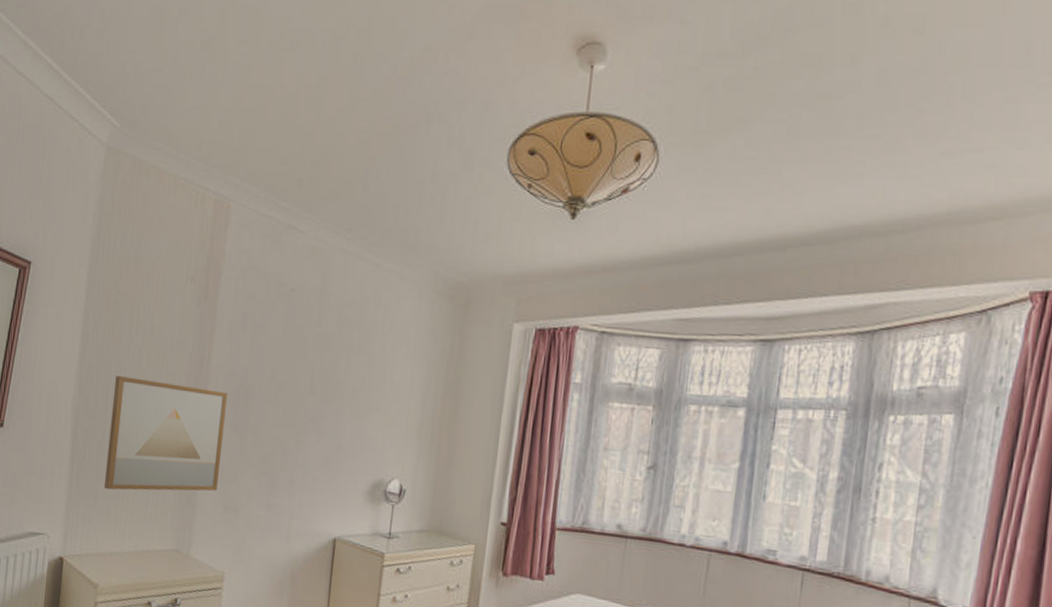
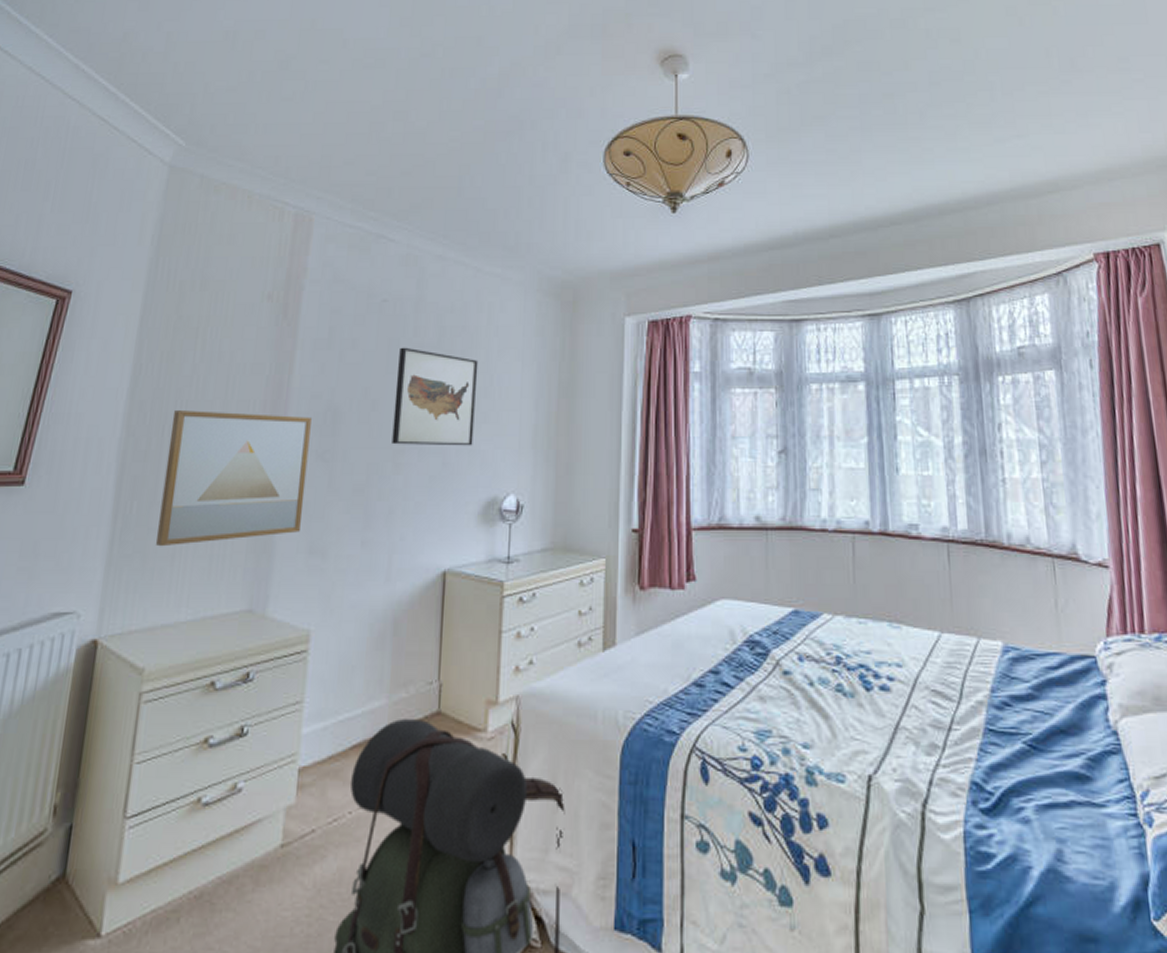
wall art: none [294,335,374,432] -> present [392,347,479,446]

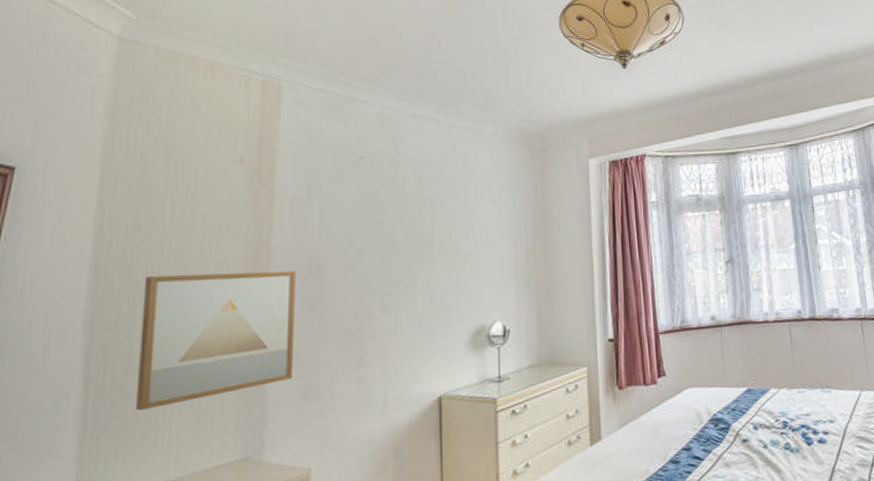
wall art: present [392,347,479,446] -> none [379,198,458,289]

